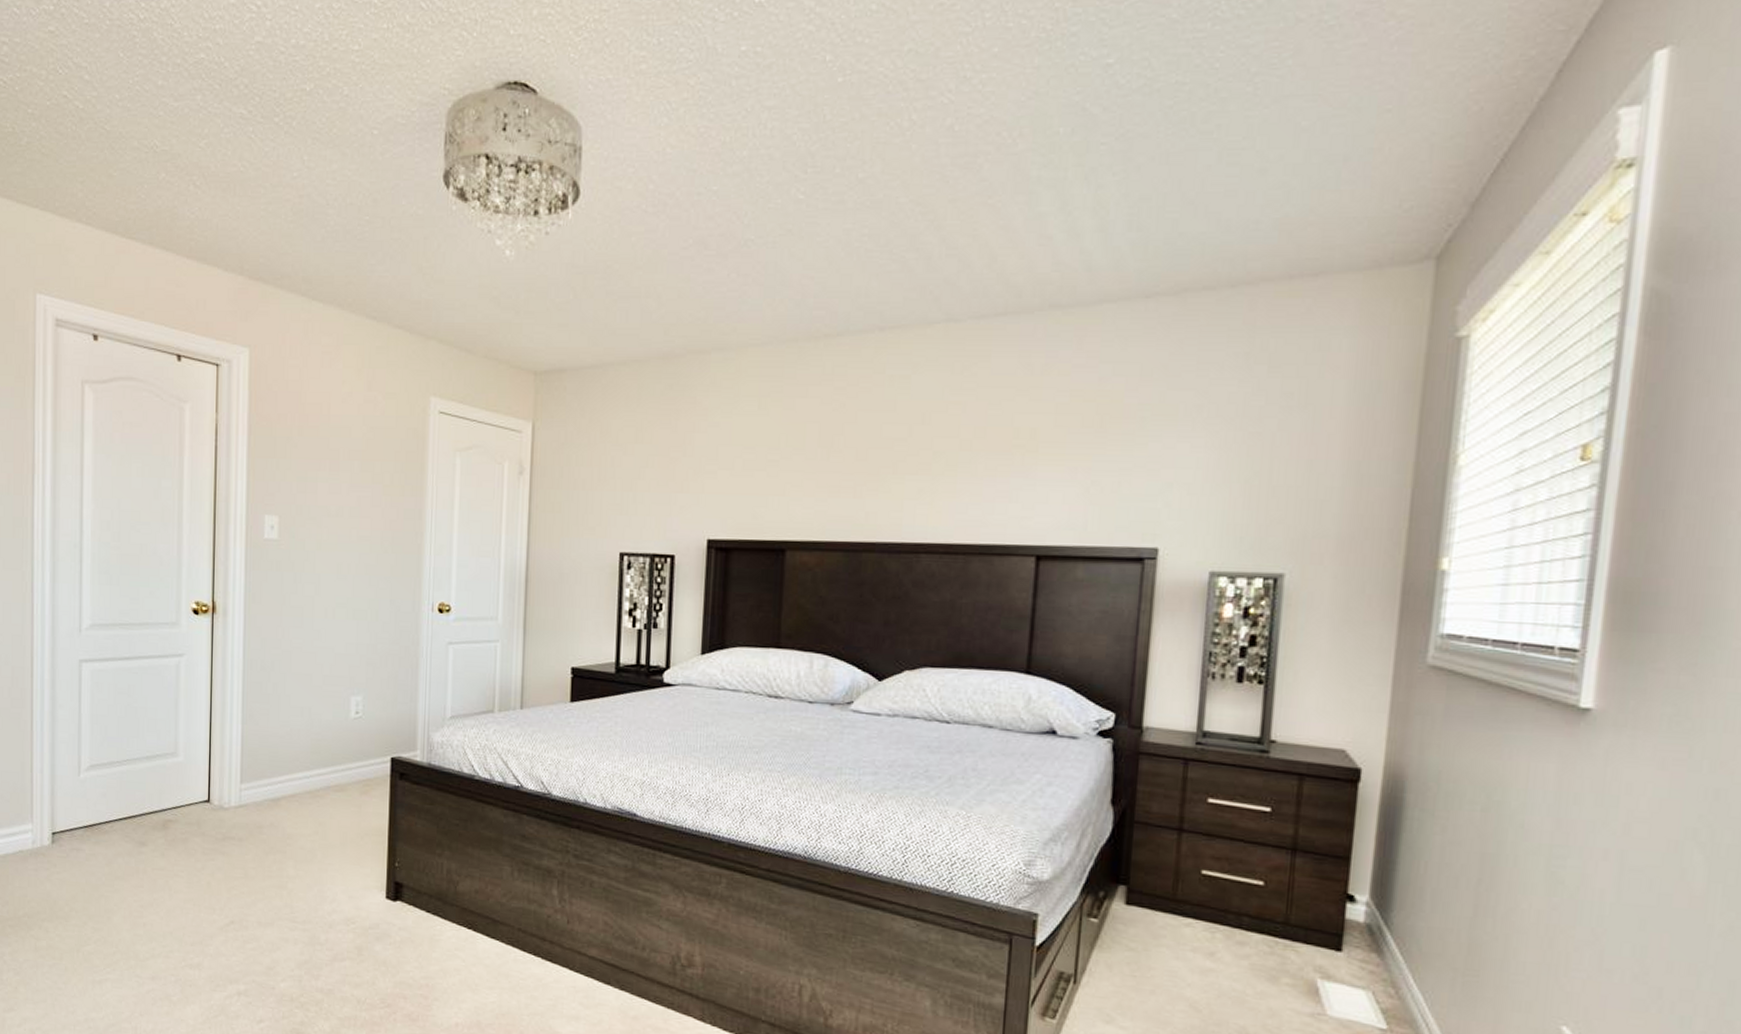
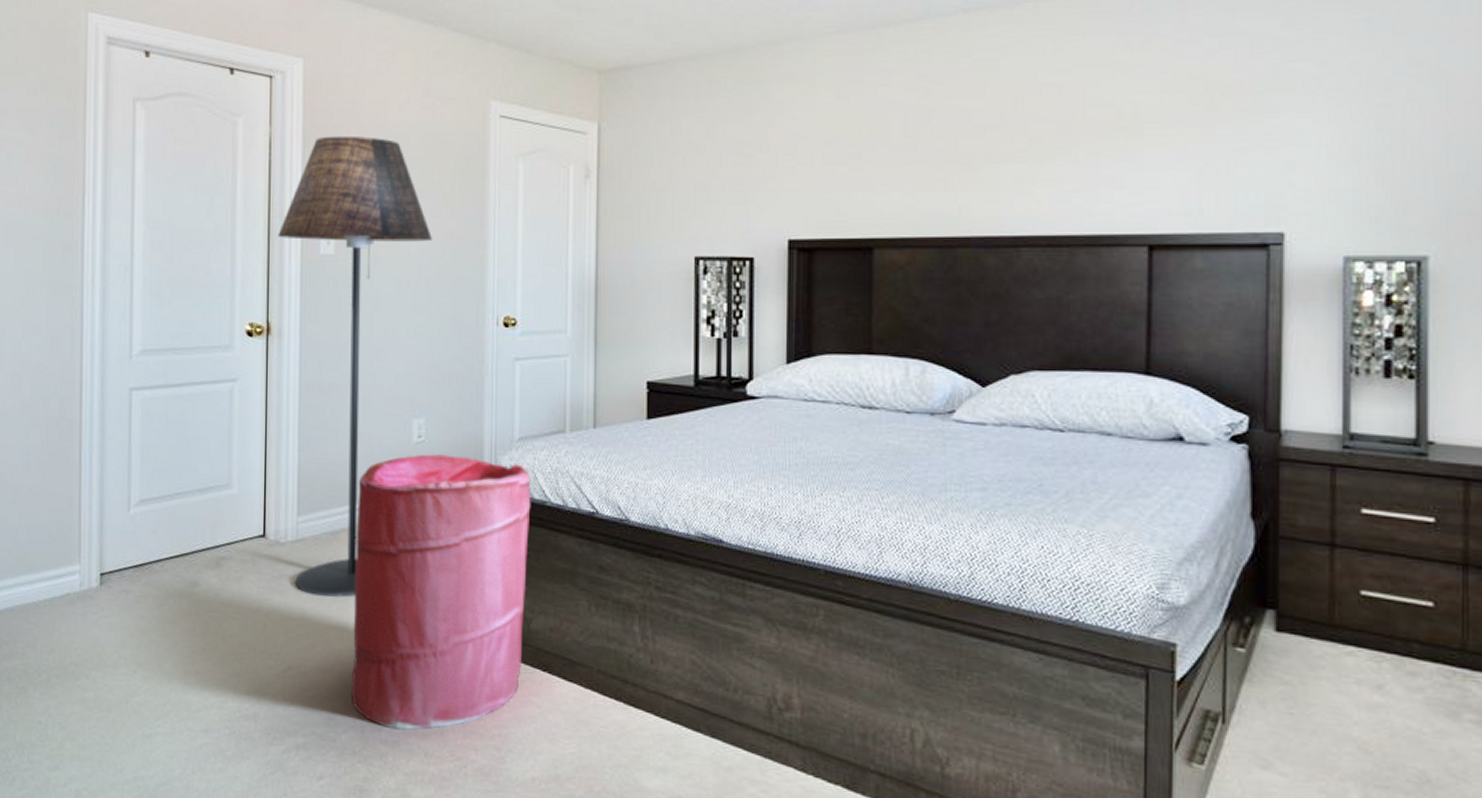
floor lamp: none [223,425,373,859] -> present [278,135,433,597]
laundry hamper: none [289,729,461,980] -> present [351,454,531,730]

